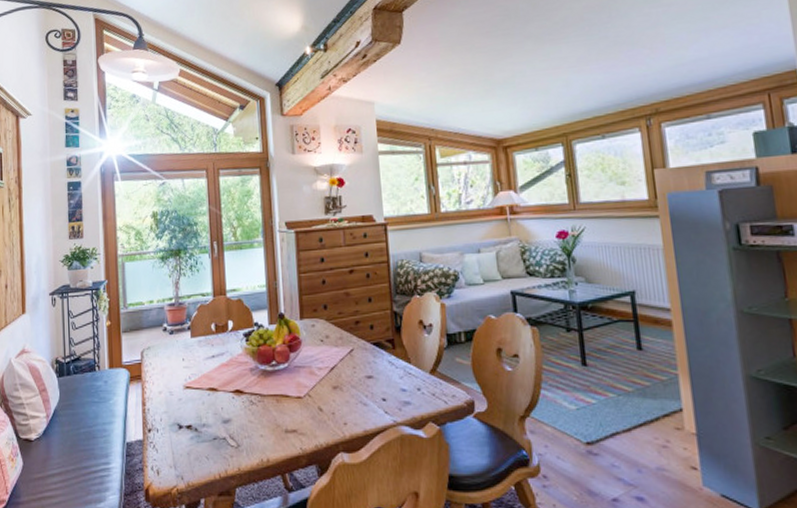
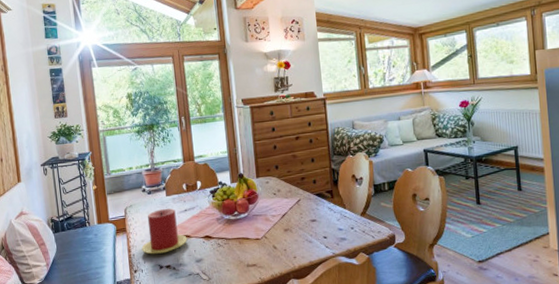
candle: none [158,353,214,410] -> present [141,208,188,254]

